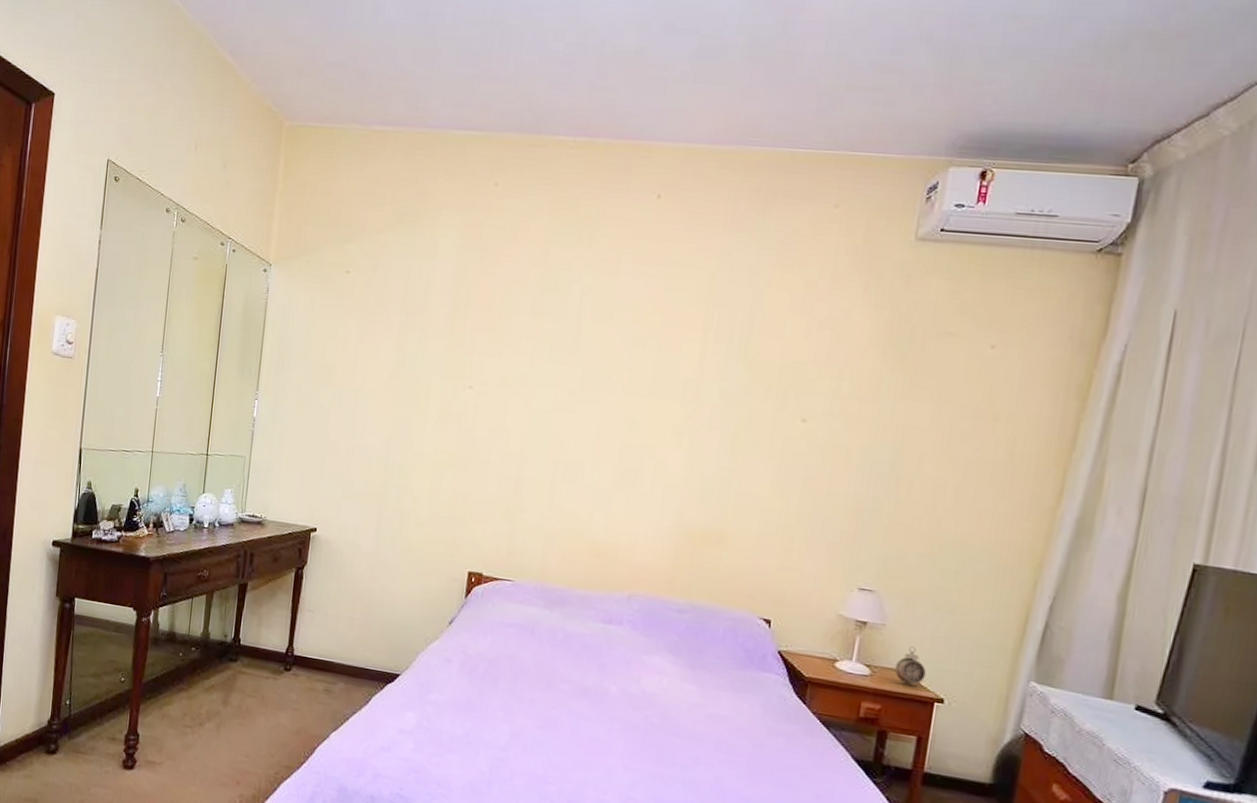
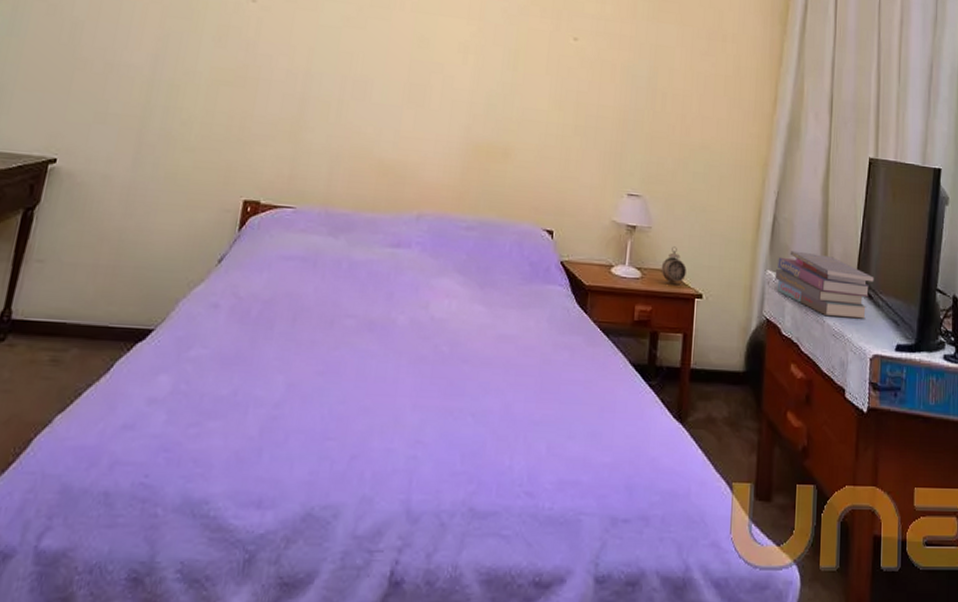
books: none [1040,663,1183,748] -> present [775,250,874,319]

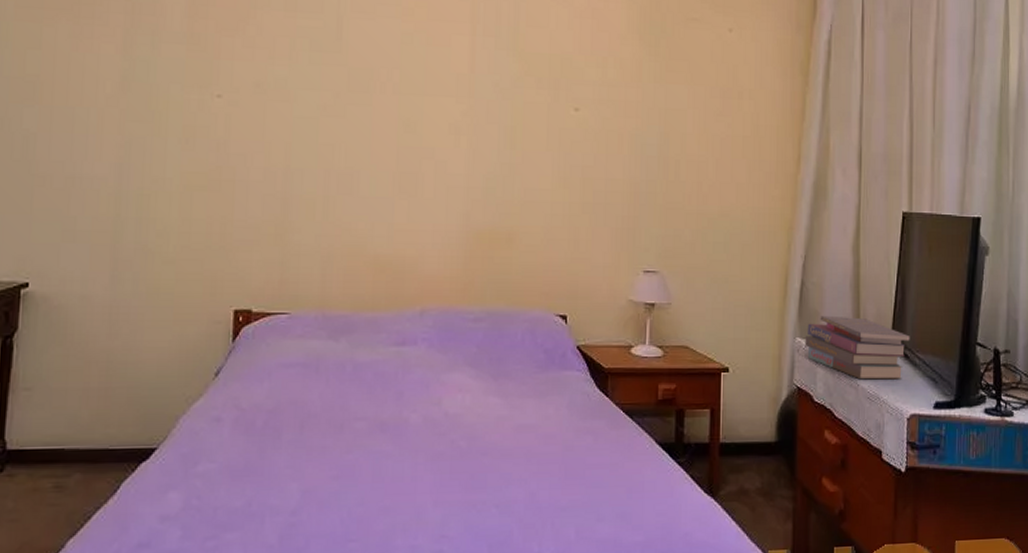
alarm clock: present [661,246,687,286] -> none [684,321,711,361]

